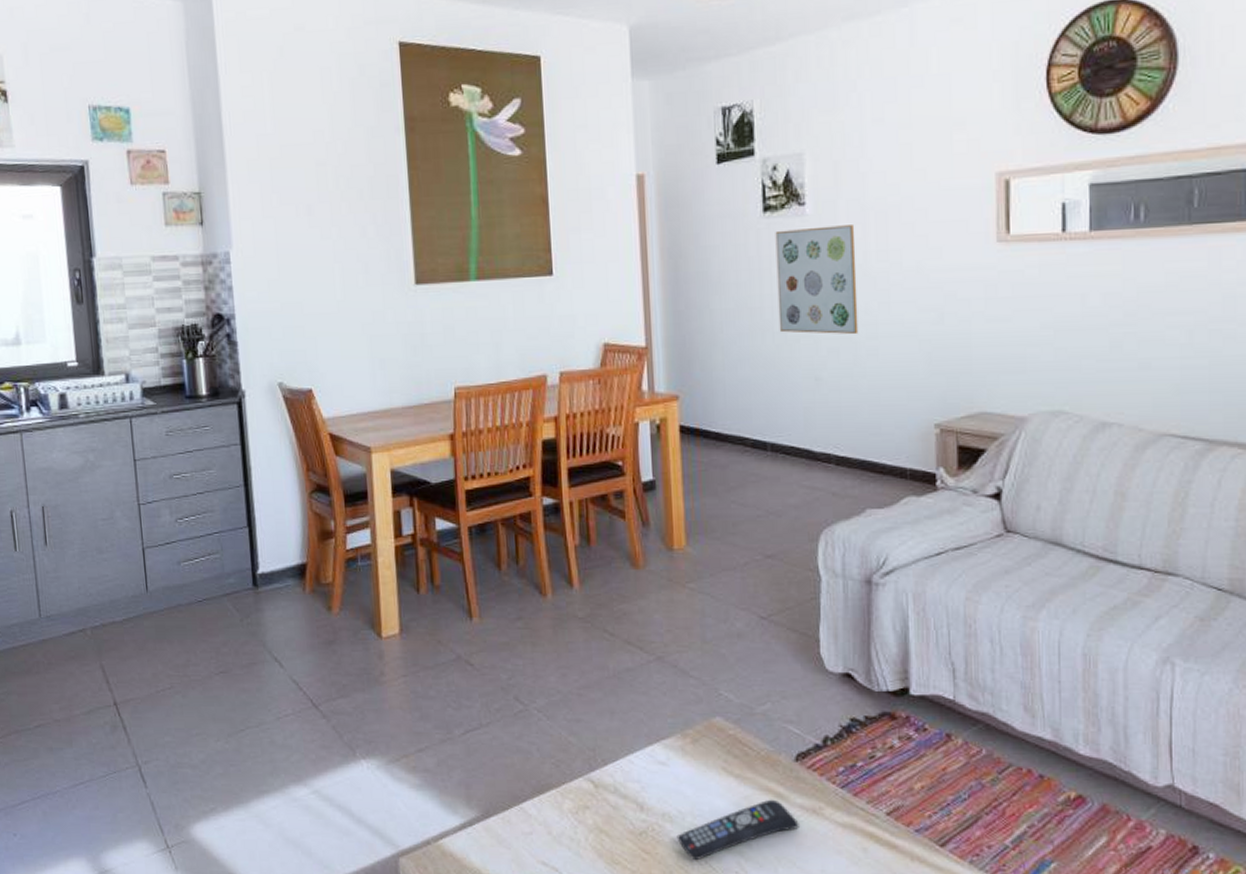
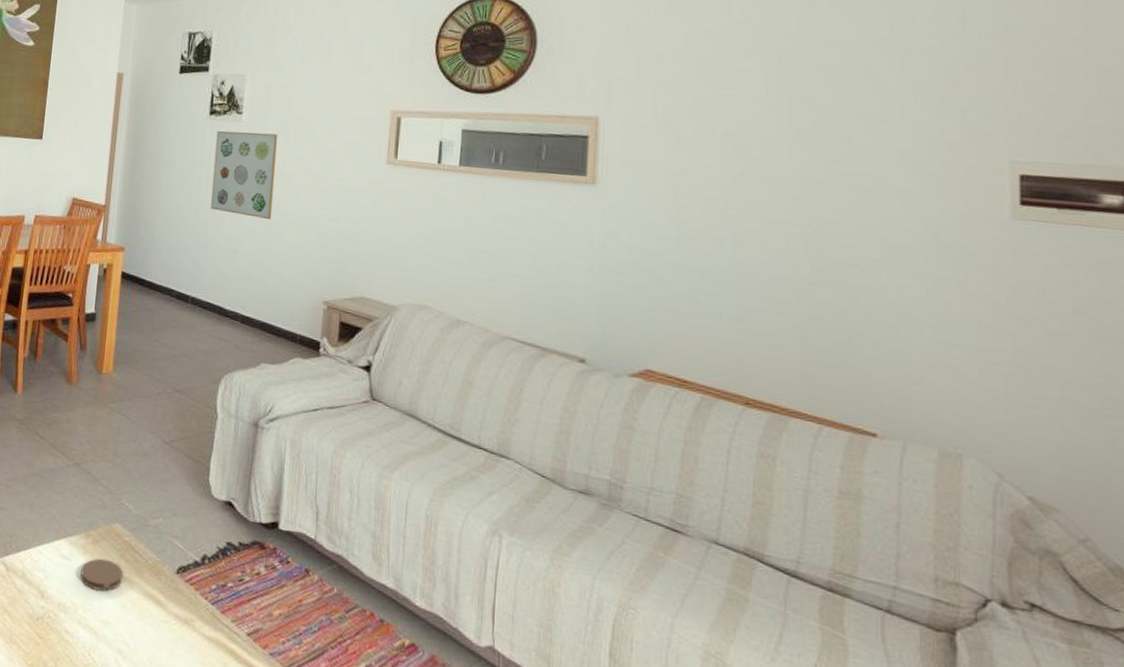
remote control: present [676,799,799,861] -> none [67,604,172,652]
coaster: none [682,758,733,793] -> present [80,558,123,592]

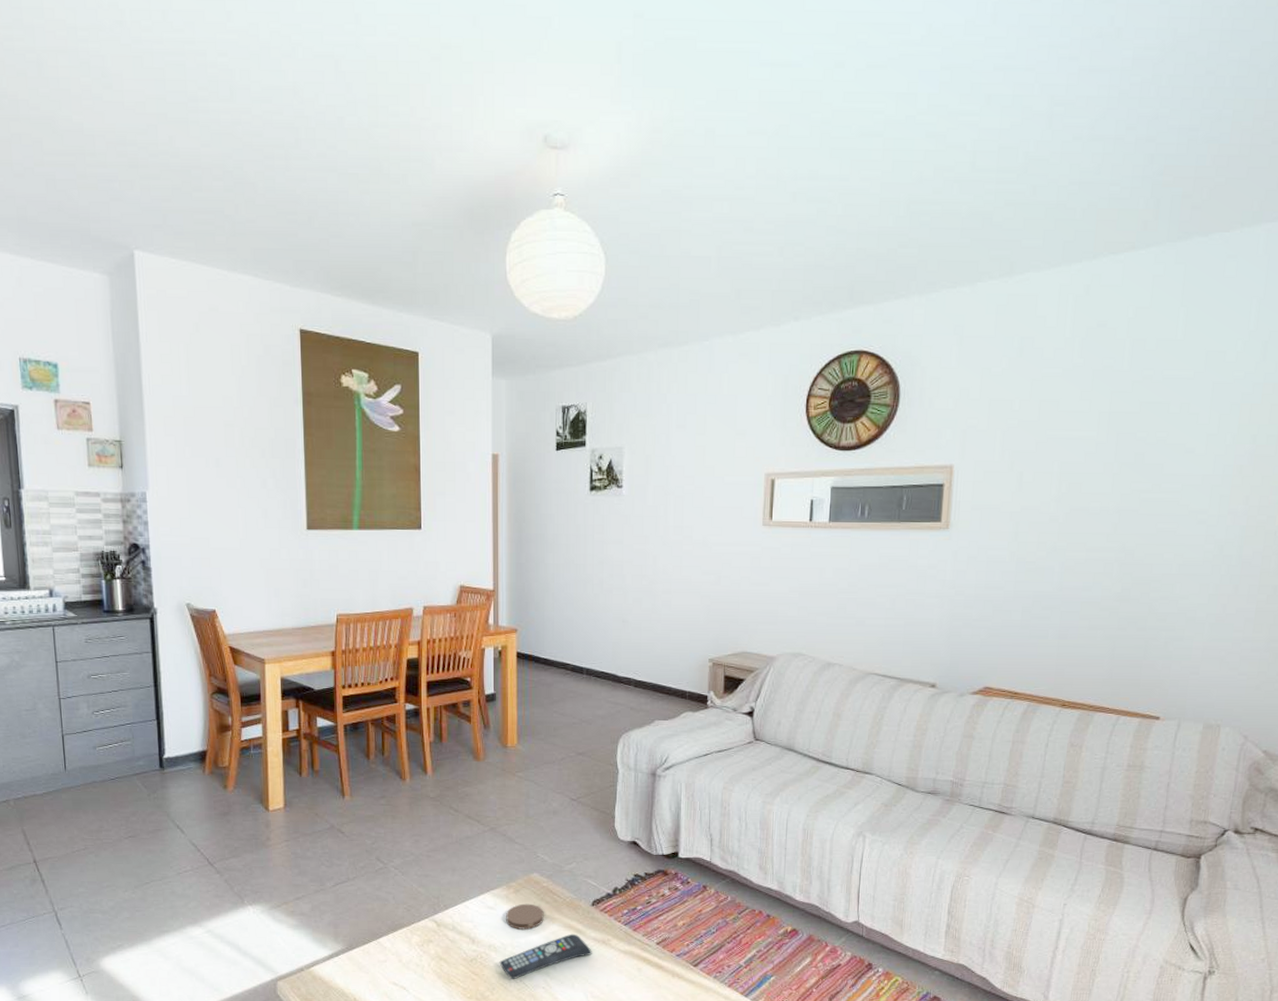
remote control: none [67,604,172,652] -> present [499,934,592,980]
wall art: present [210,130,278,220] -> none [597,505,659,589]

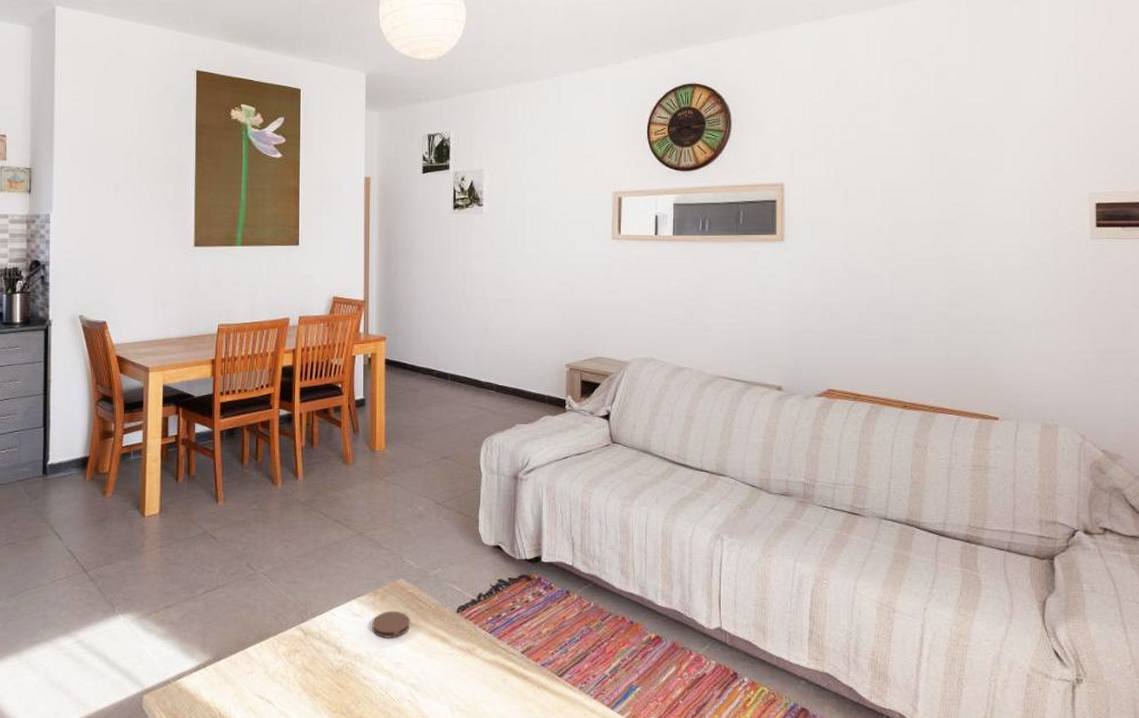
remote control: present [499,934,592,980] -> none [365,642,457,692]

